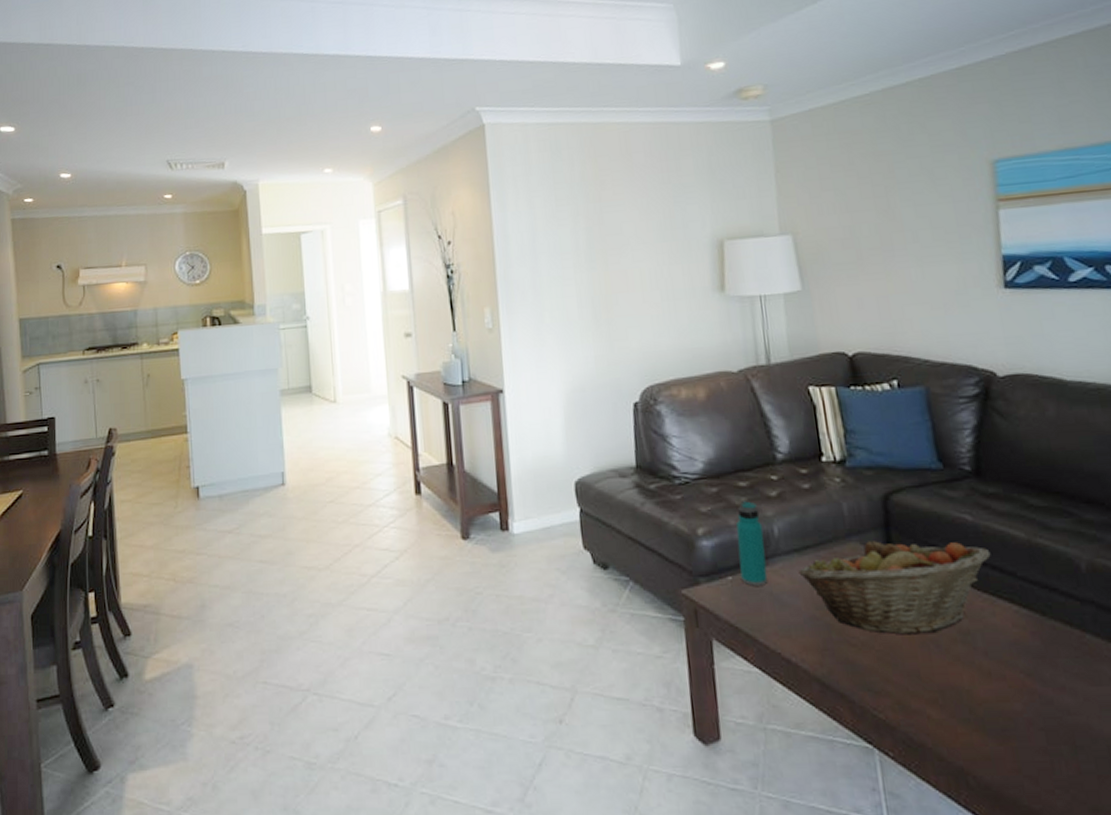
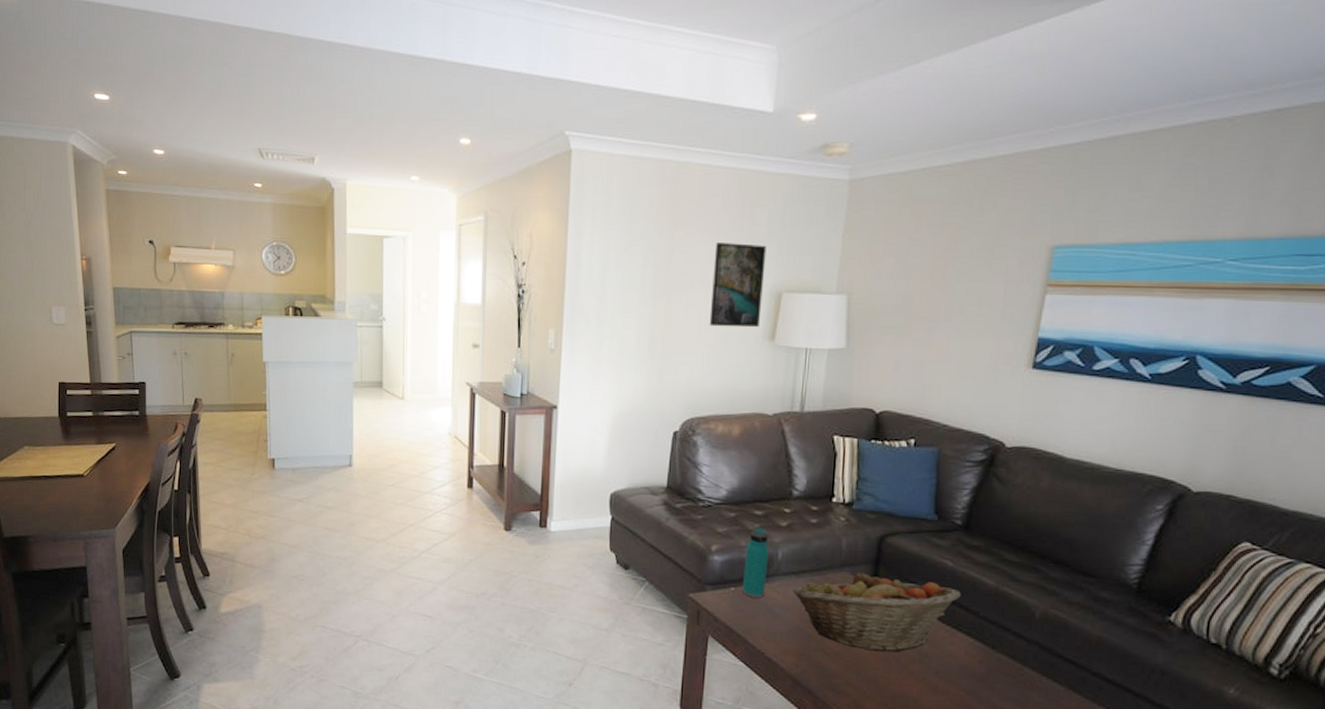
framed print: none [646,194,706,285] -> present [709,243,767,328]

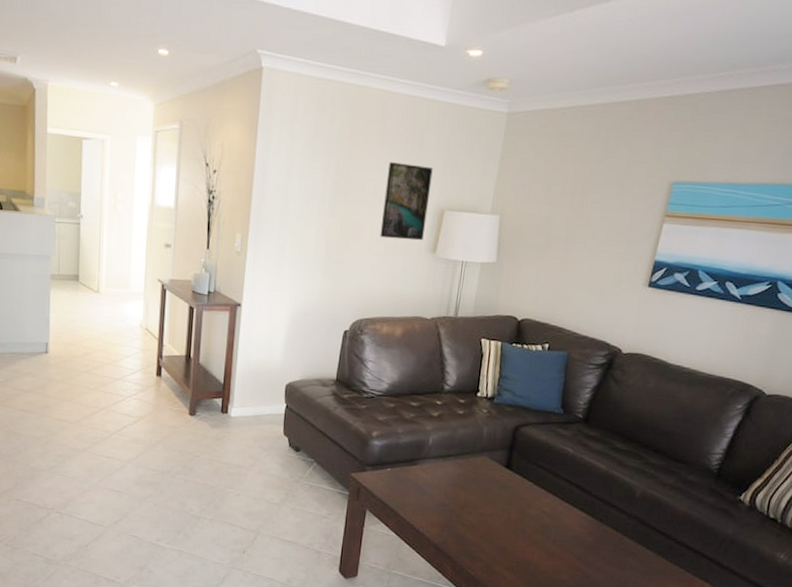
water bottle: present [743,527,769,598] -> none [397,416,422,478]
fruit basket: present [793,573,961,652] -> none [440,457,579,524]

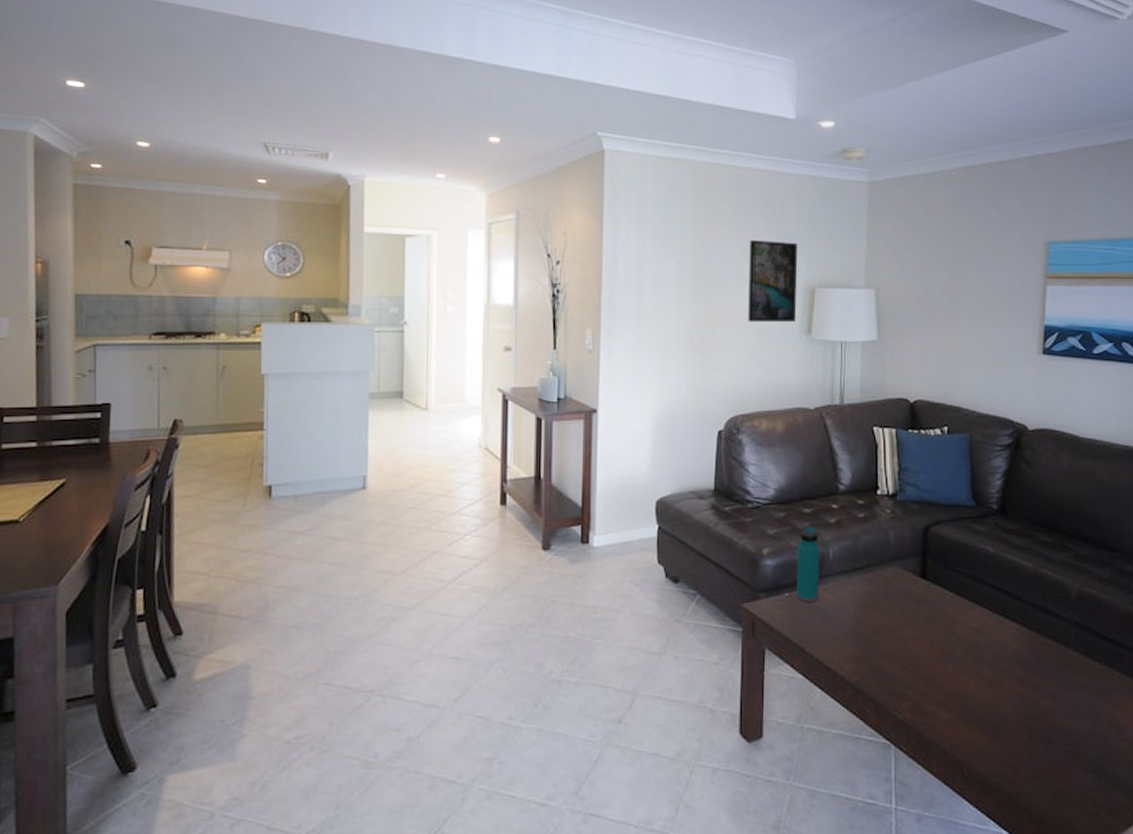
water bottle: none [397,416,422,478] -> present [796,526,820,602]

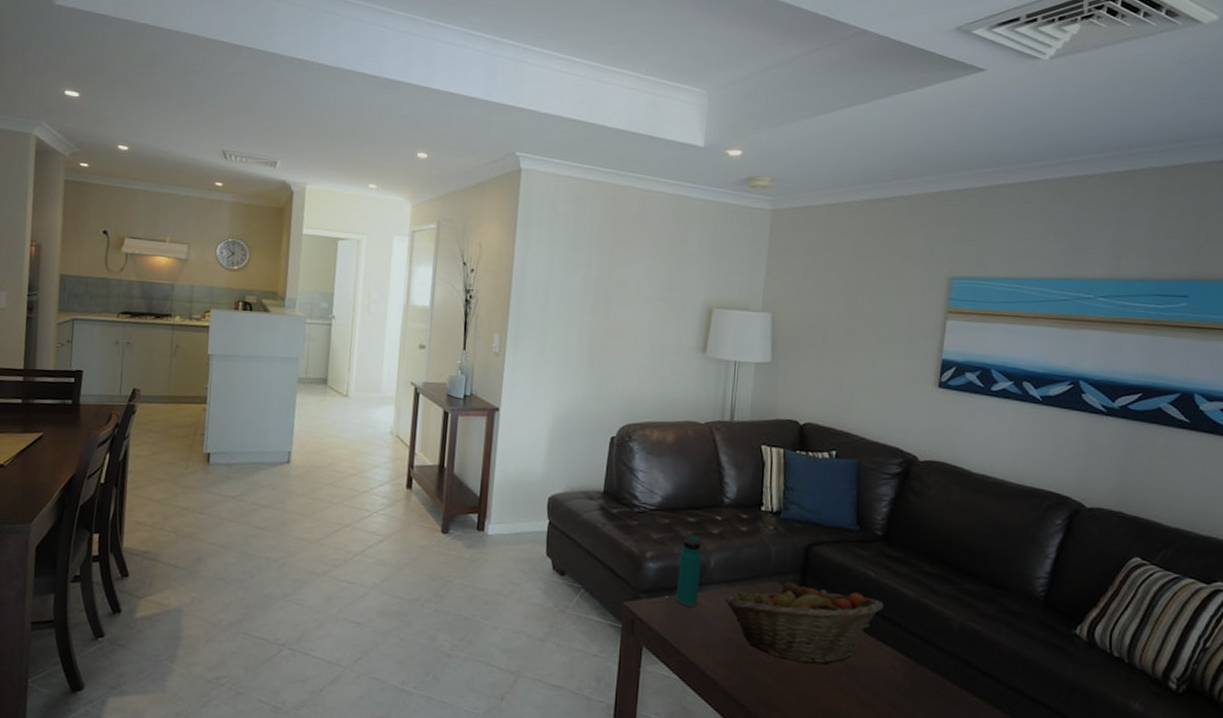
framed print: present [747,240,798,323] -> none [645,260,698,340]
fruit basket: none [846,566,1004,648] -> present [725,582,884,664]

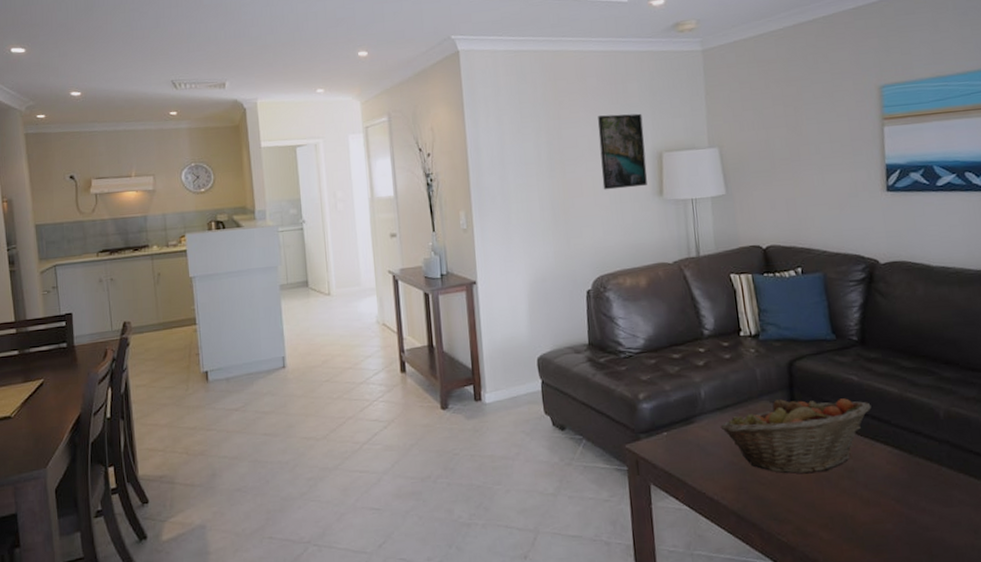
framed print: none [645,260,698,340] -> present [598,113,647,190]
water bottle: present [676,534,702,607] -> none [671,370,696,440]

